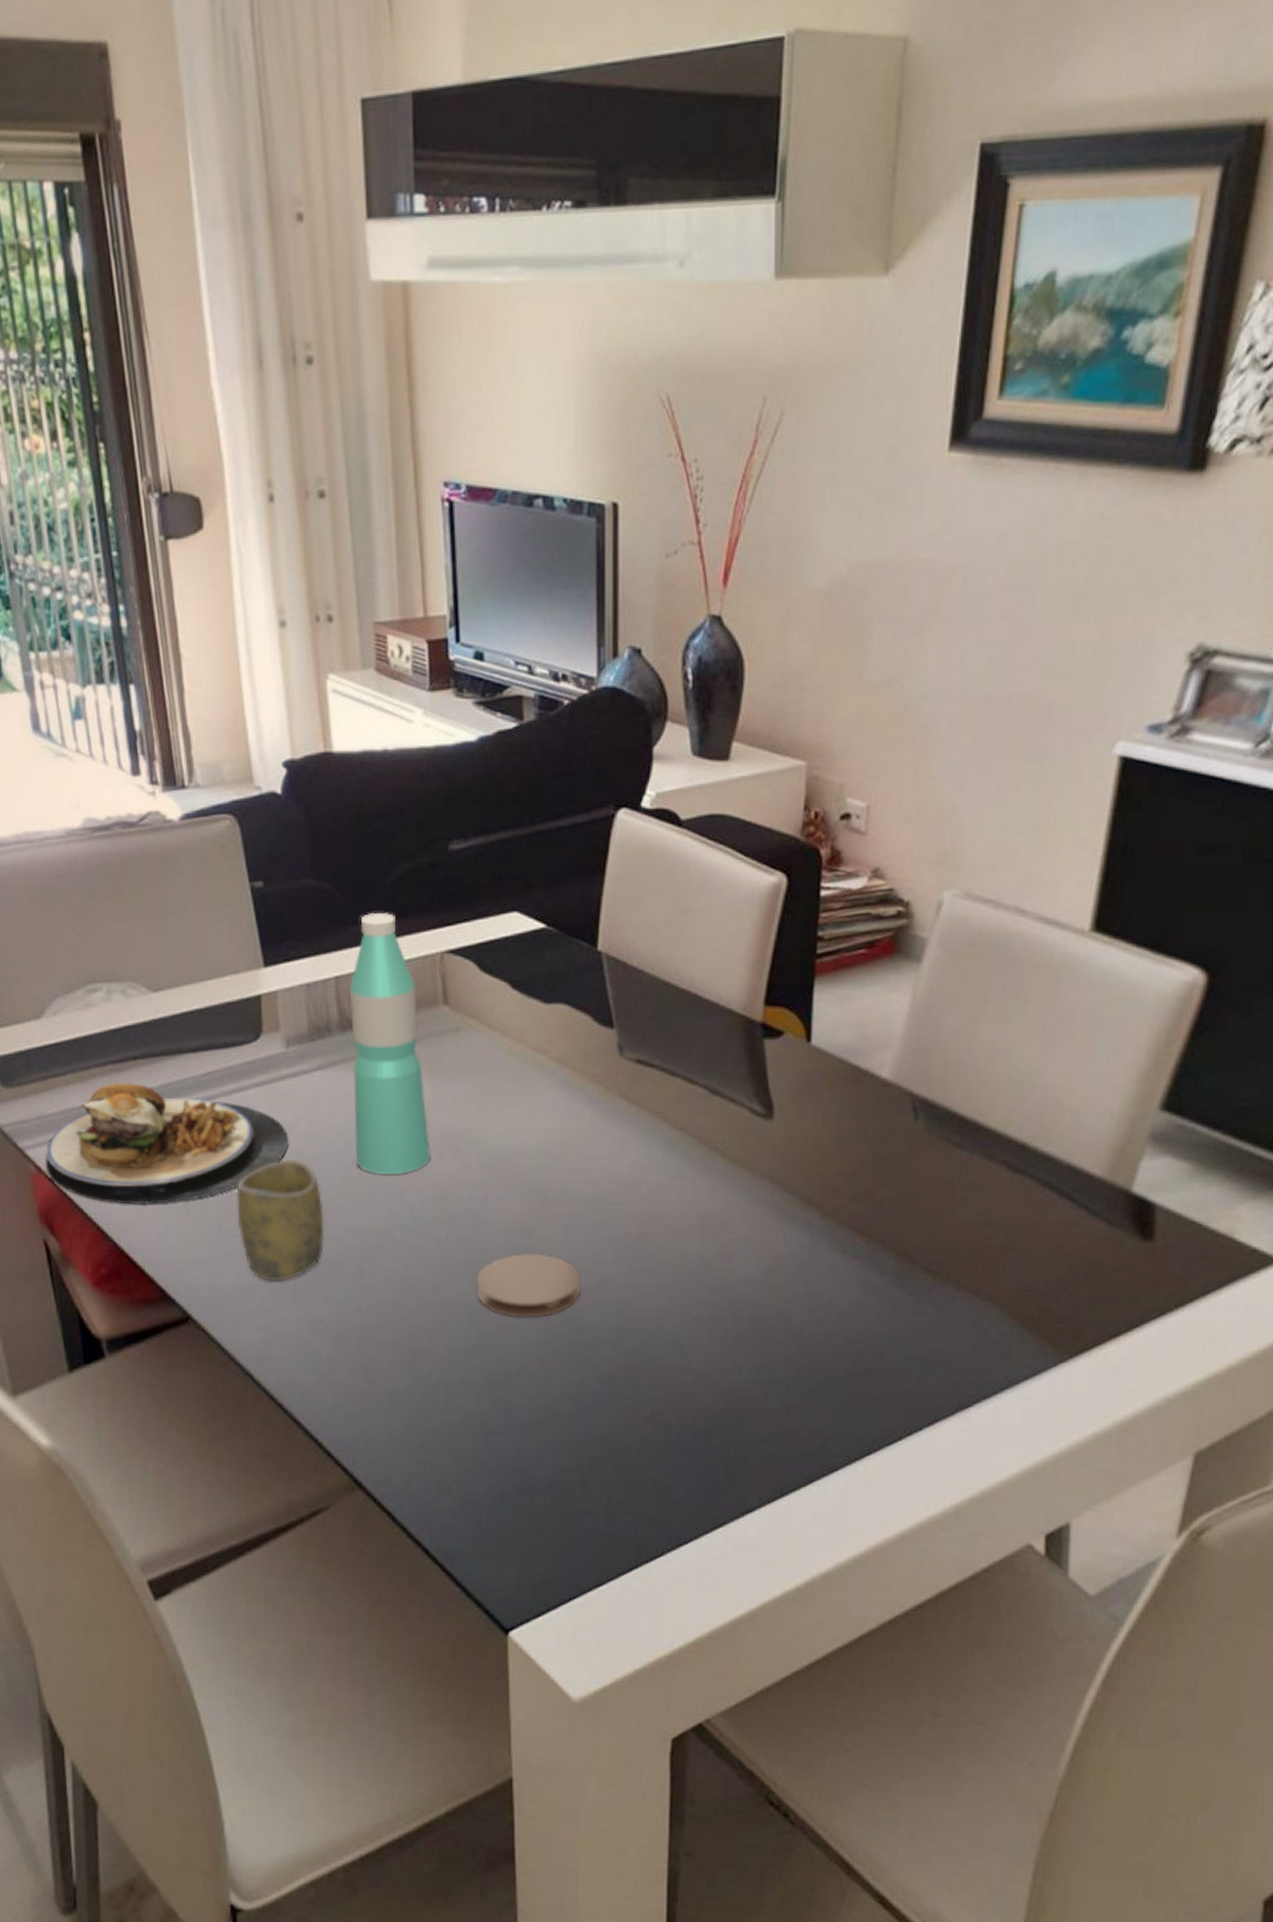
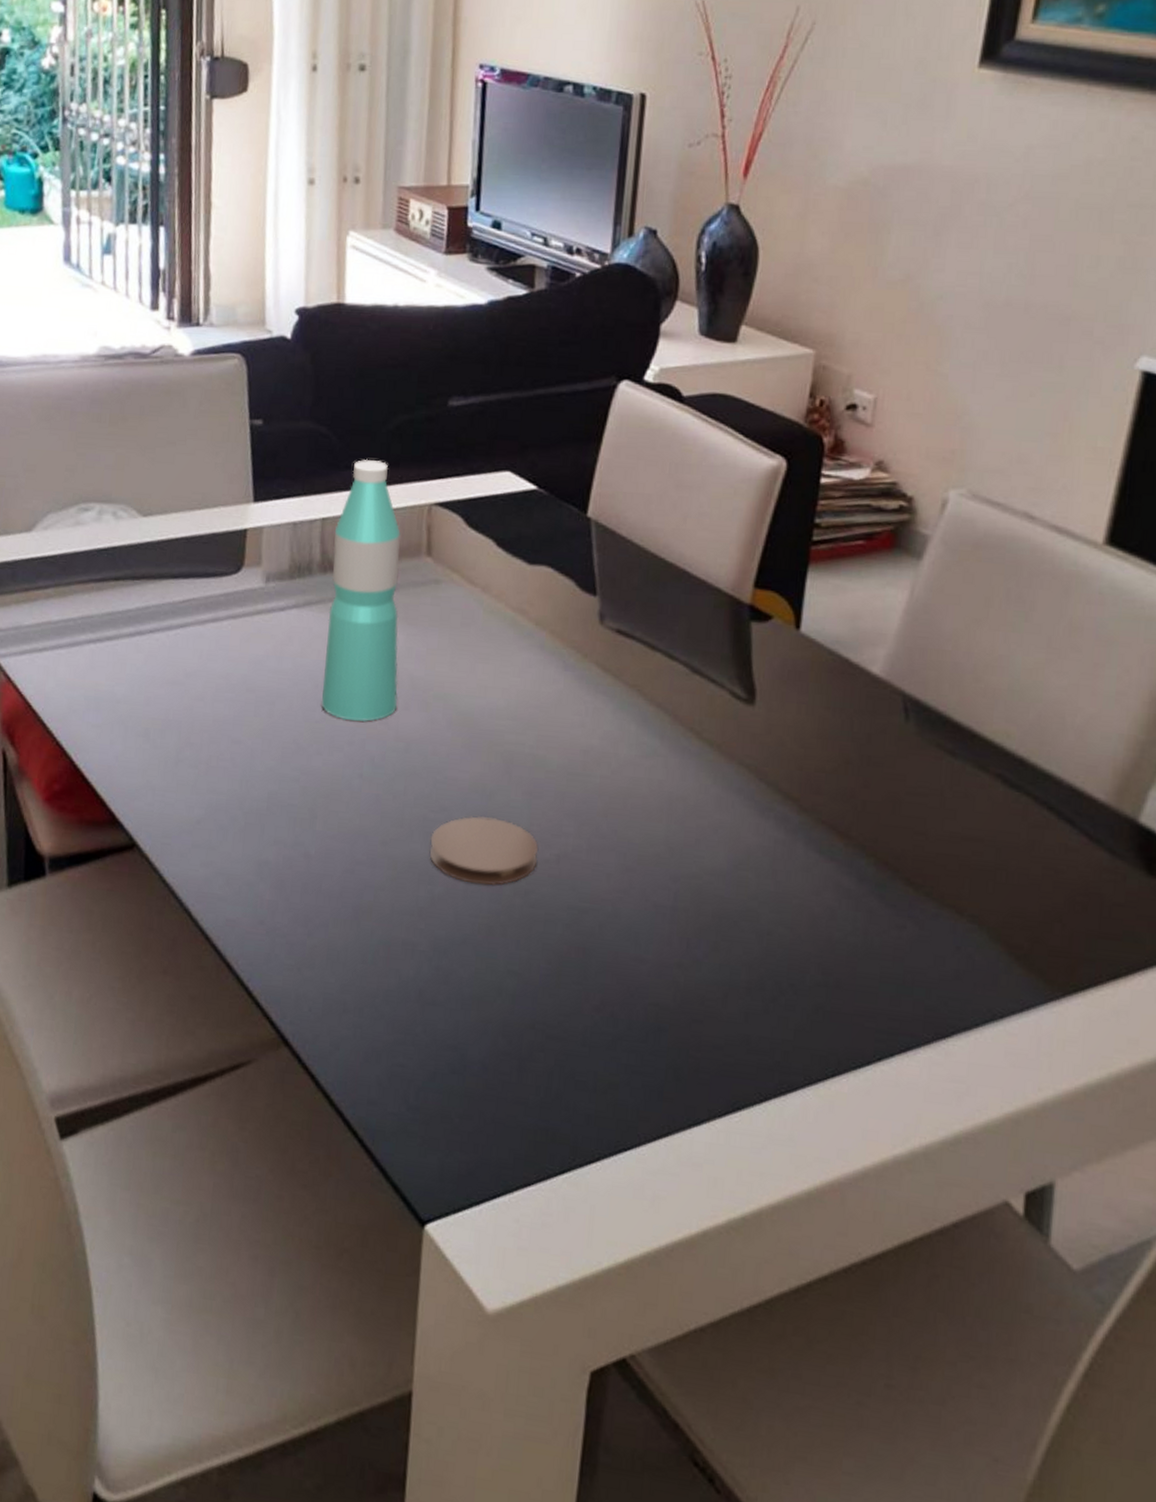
plate: present [45,1083,288,1205] -> none [15,601,257,727]
cup: present [236,1159,325,1282] -> none [195,694,284,818]

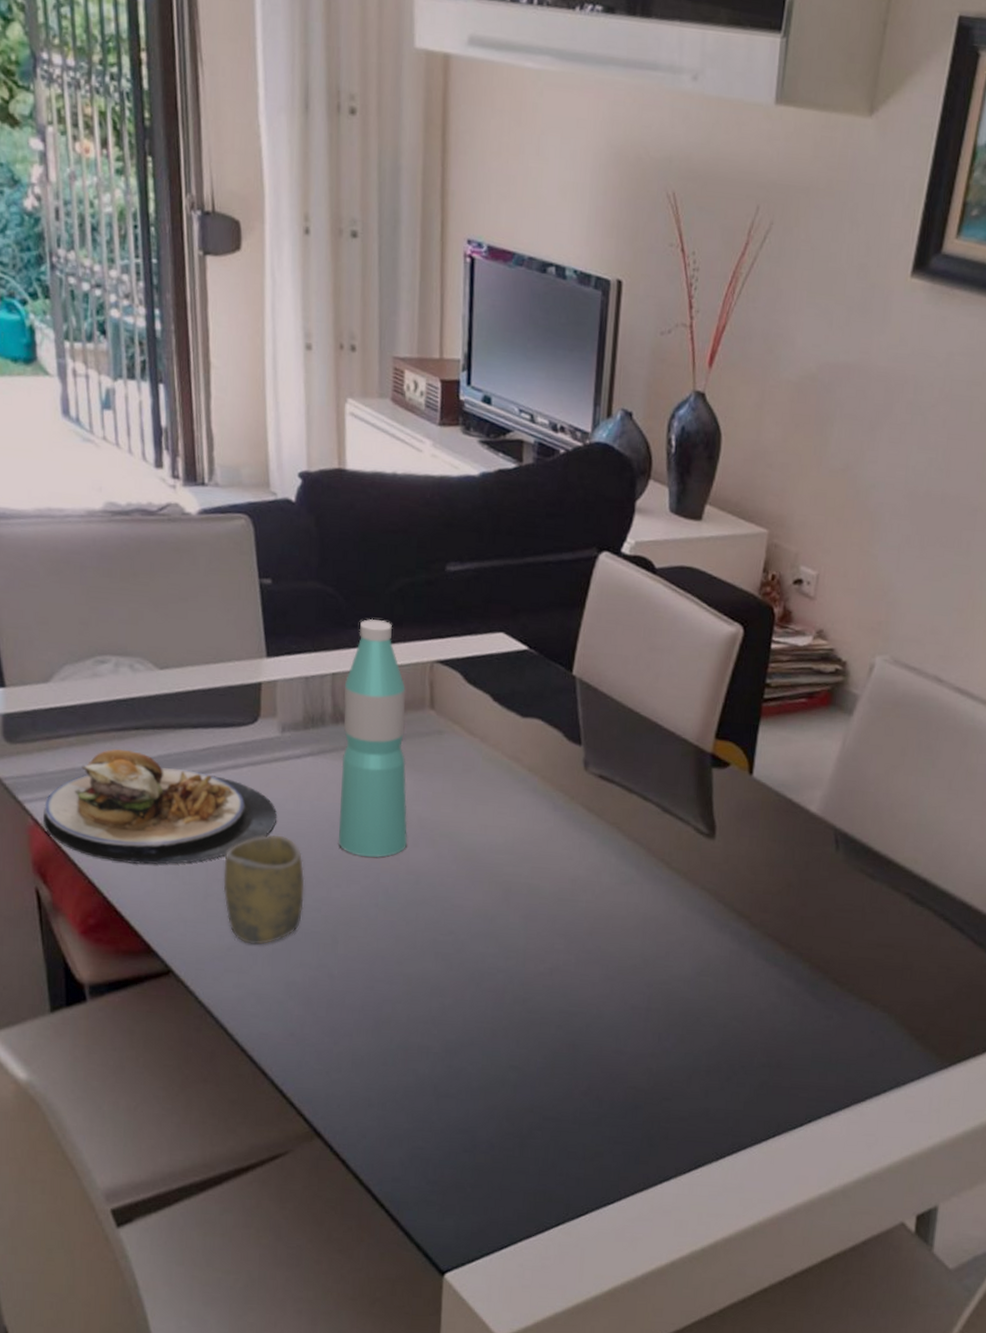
plate: none [15,601,257,727] -> present [43,749,277,865]
cup: none [195,694,284,818] -> present [223,834,305,945]
coaster: present [429,816,539,886] -> none [440,937,535,996]

